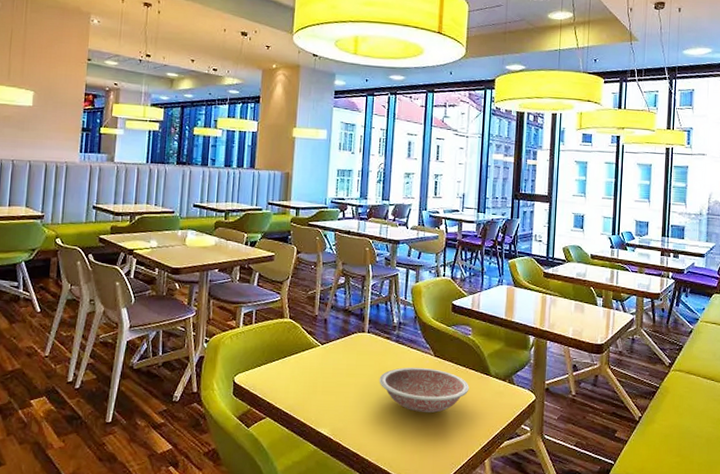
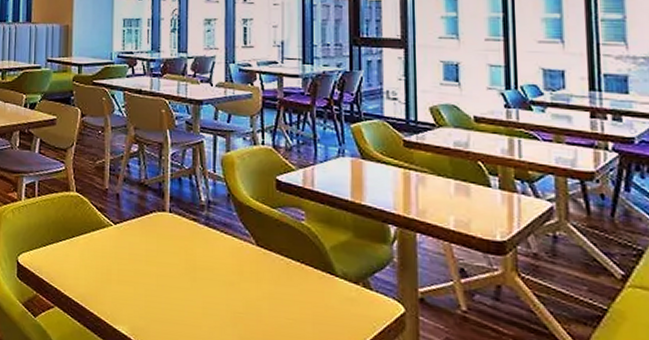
bowl: present [379,367,469,413] -> none [186,257,307,319]

